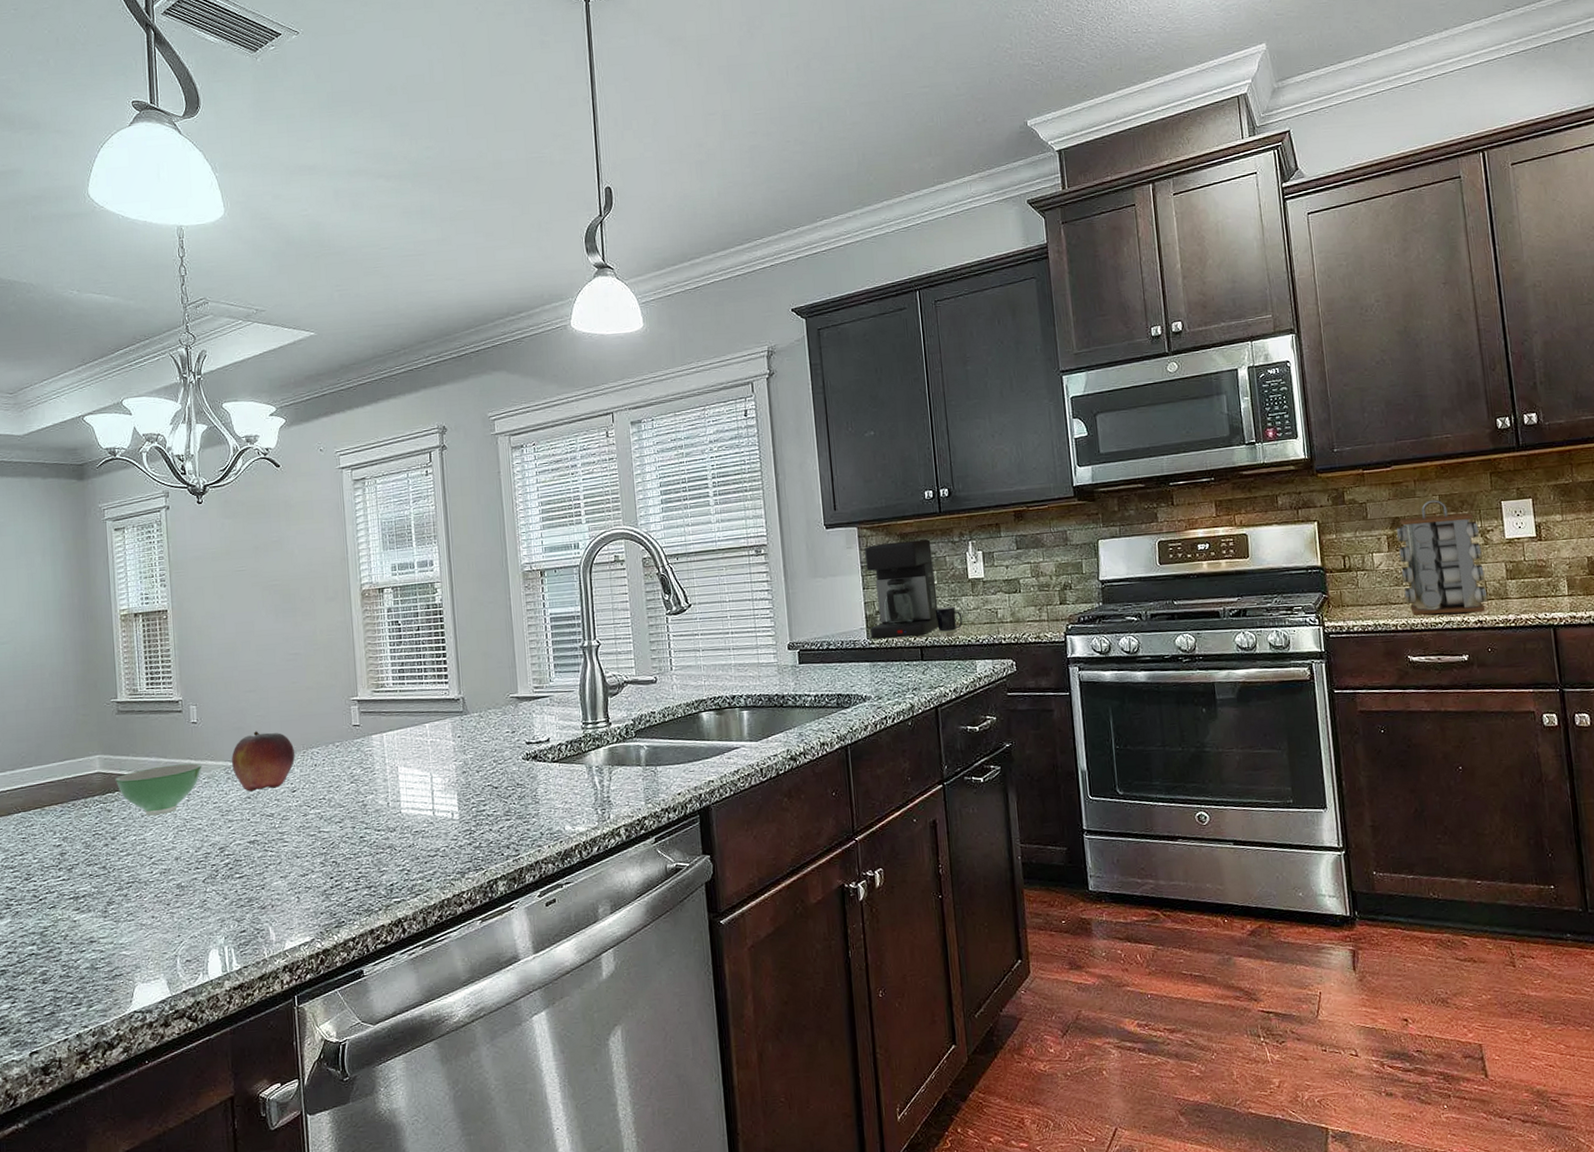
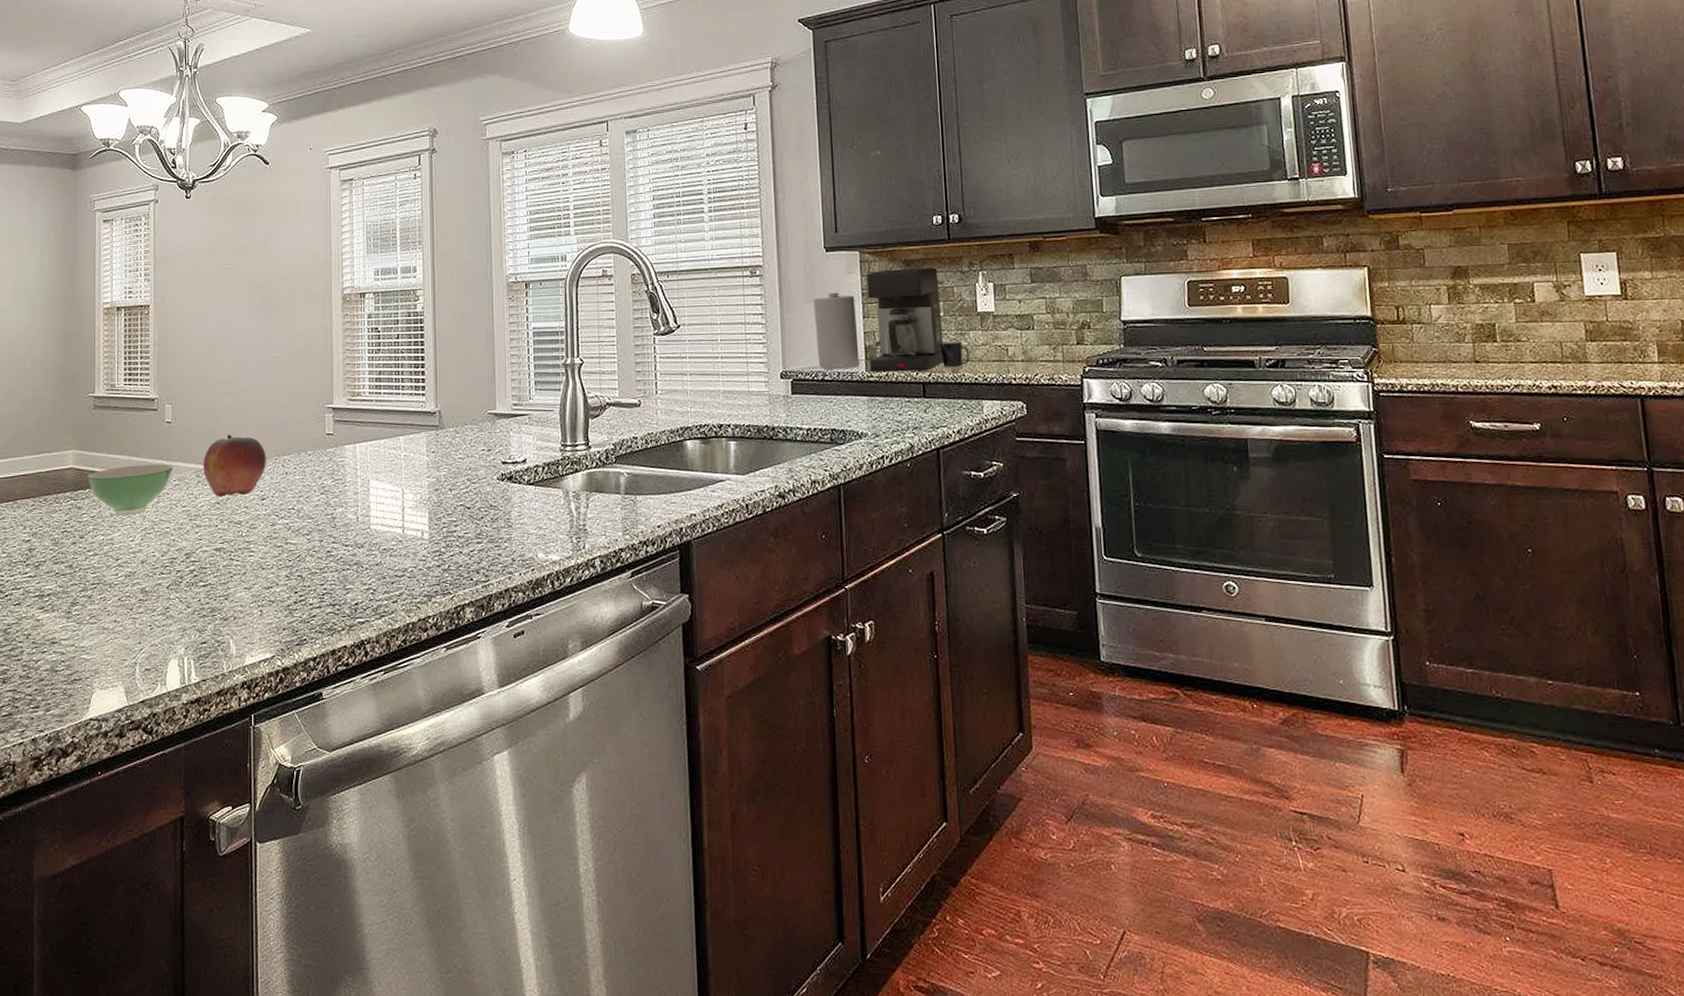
paper towel holder: none [816,566,861,640] -> present [813,292,860,370]
spice rack: present [1396,500,1488,616] -> none [1458,249,1564,378]

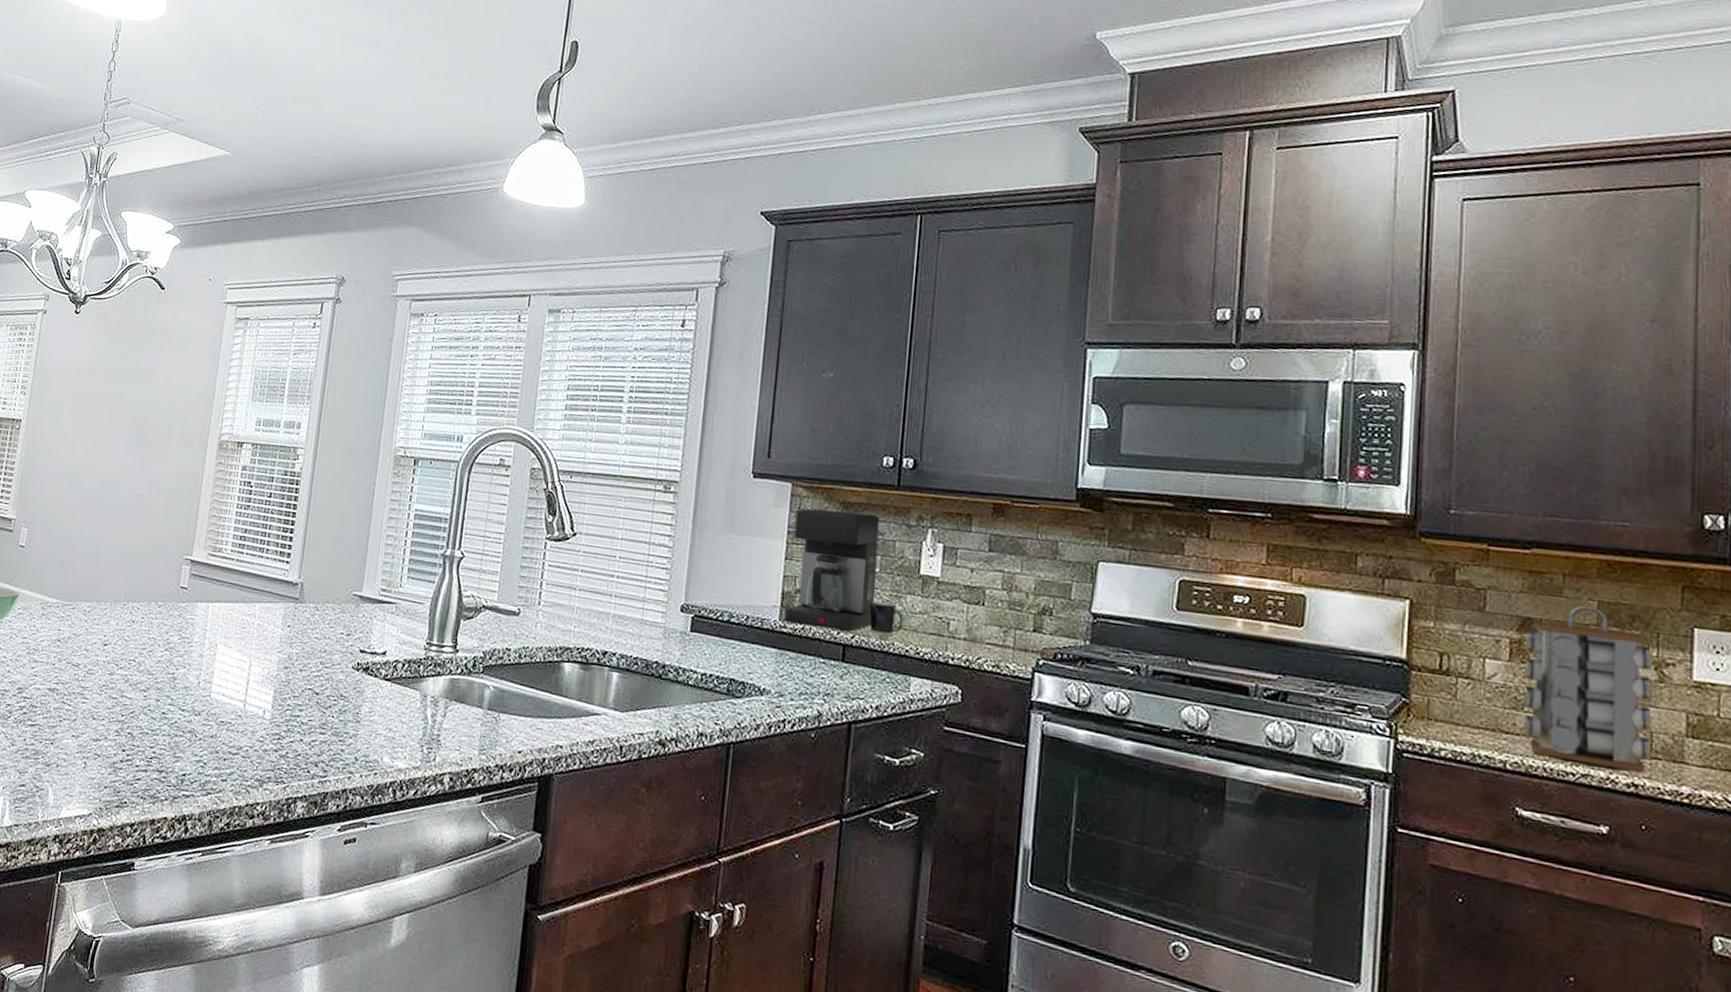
fruit: present [203,434,267,497] -> none [49,569,116,637]
paper towel holder: present [813,292,860,370] -> none [726,524,779,615]
spice rack: none [1458,249,1564,378] -> present [1523,605,1653,773]

